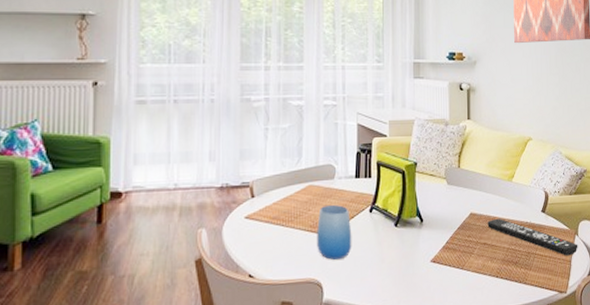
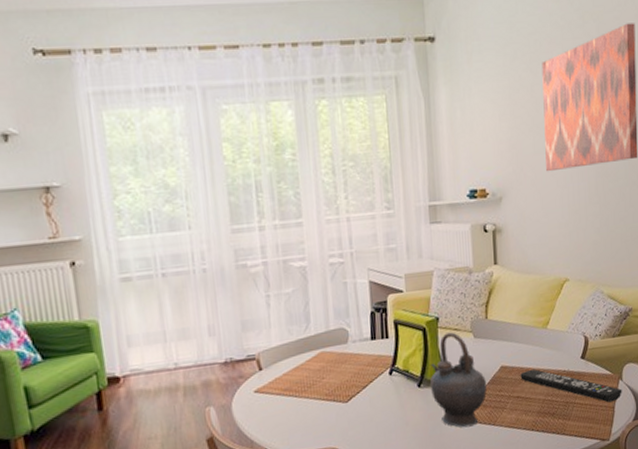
cup: present [317,204,352,260] -> none [333,370,373,427]
teapot: none [407,177,458,269] -> present [430,332,487,428]

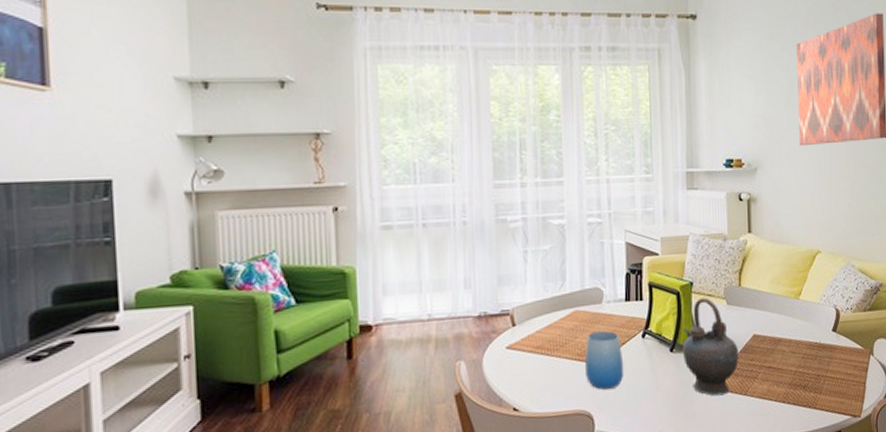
cup: none [333,370,373,427] -> present [585,330,624,390]
remote control: present [520,369,622,403] -> none [772,339,873,378]

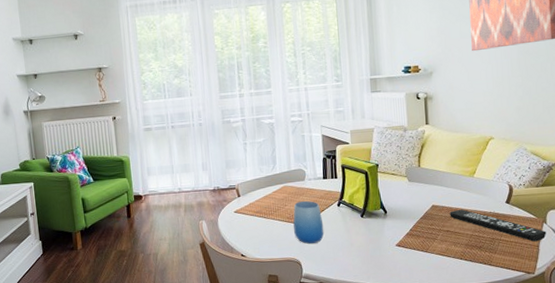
teapot: present [683,298,739,396] -> none [371,176,420,252]
remote control: none [772,339,873,378] -> present [449,209,547,242]

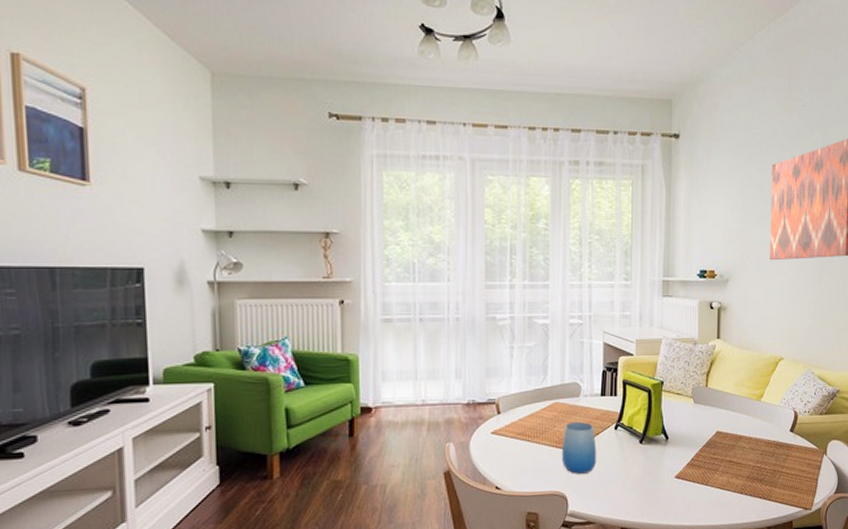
remote control: present [449,209,547,242] -> none [733,436,826,475]

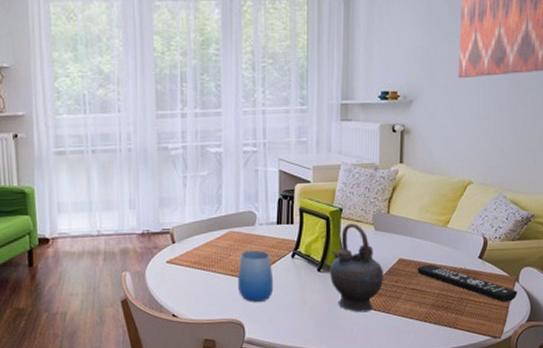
teapot: none [652,396,703,485] -> present [330,223,384,313]
remote control: none [733,436,826,475] -> present [417,264,518,303]

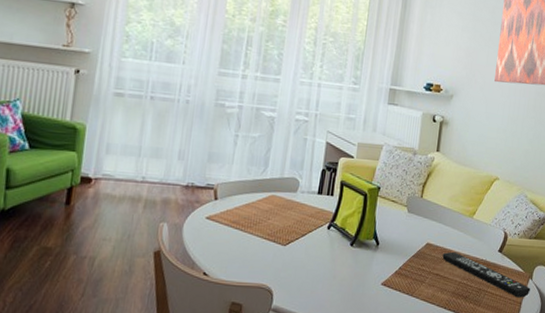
cup: present [238,250,274,302] -> none [272,216,308,270]
teapot: present [330,223,384,313] -> none [361,202,412,293]

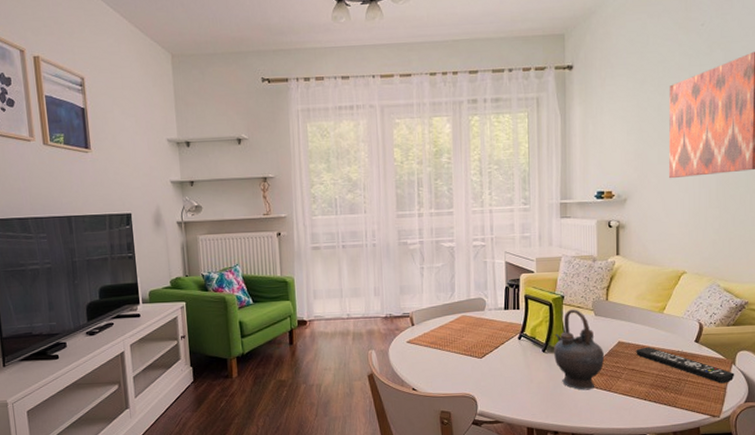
teapot: none [361,202,412,293] -> present [554,309,605,390]

